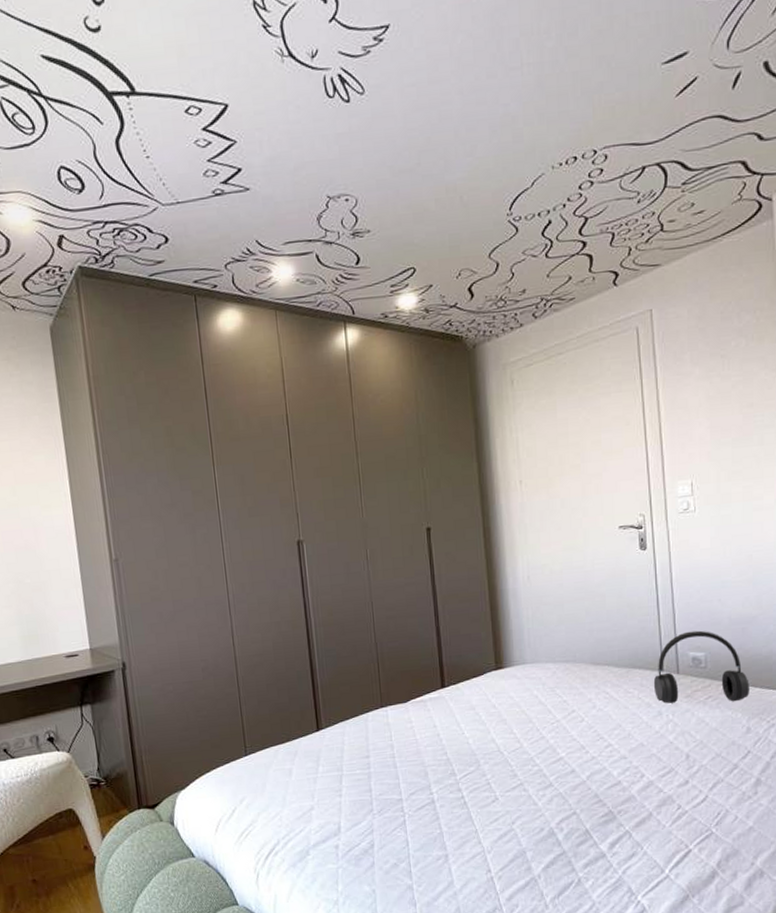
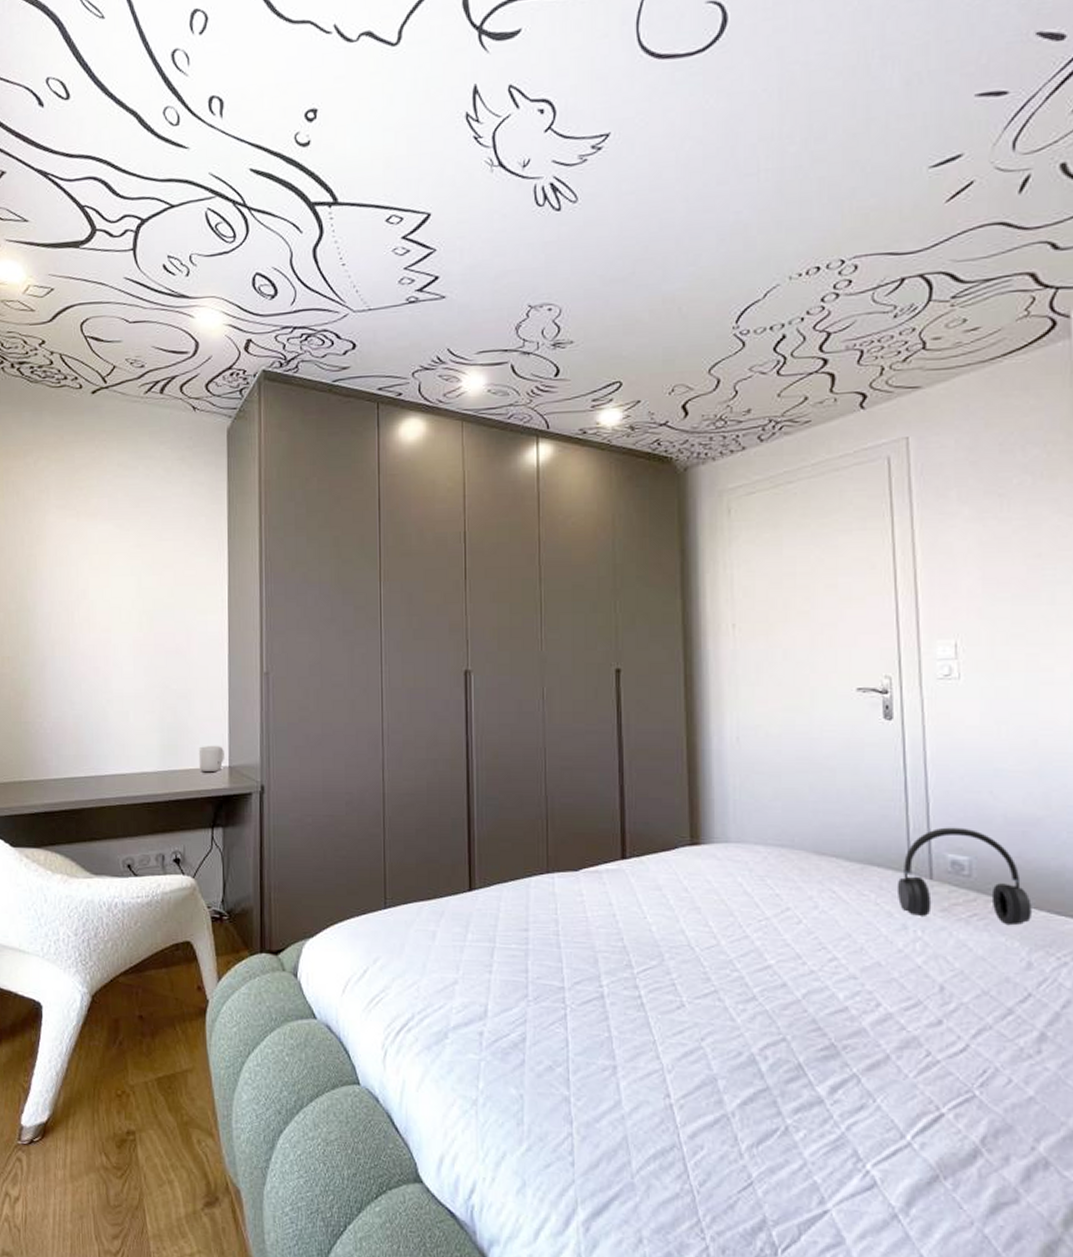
mug: none [58,630,85,656] -> present [198,745,224,771]

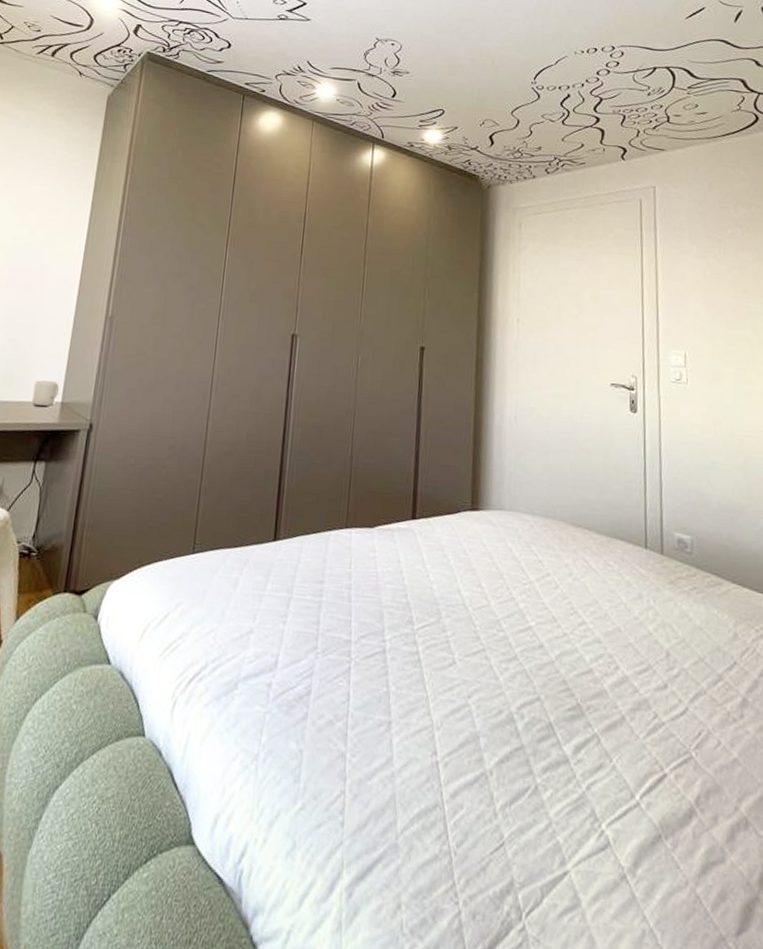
headphones: present [896,827,1032,925] -> none [635,509,737,599]

